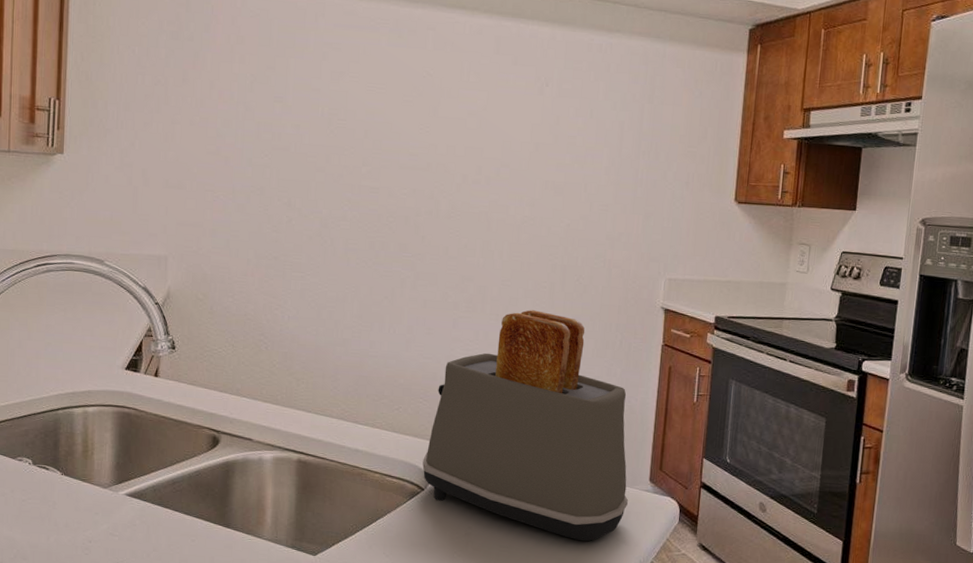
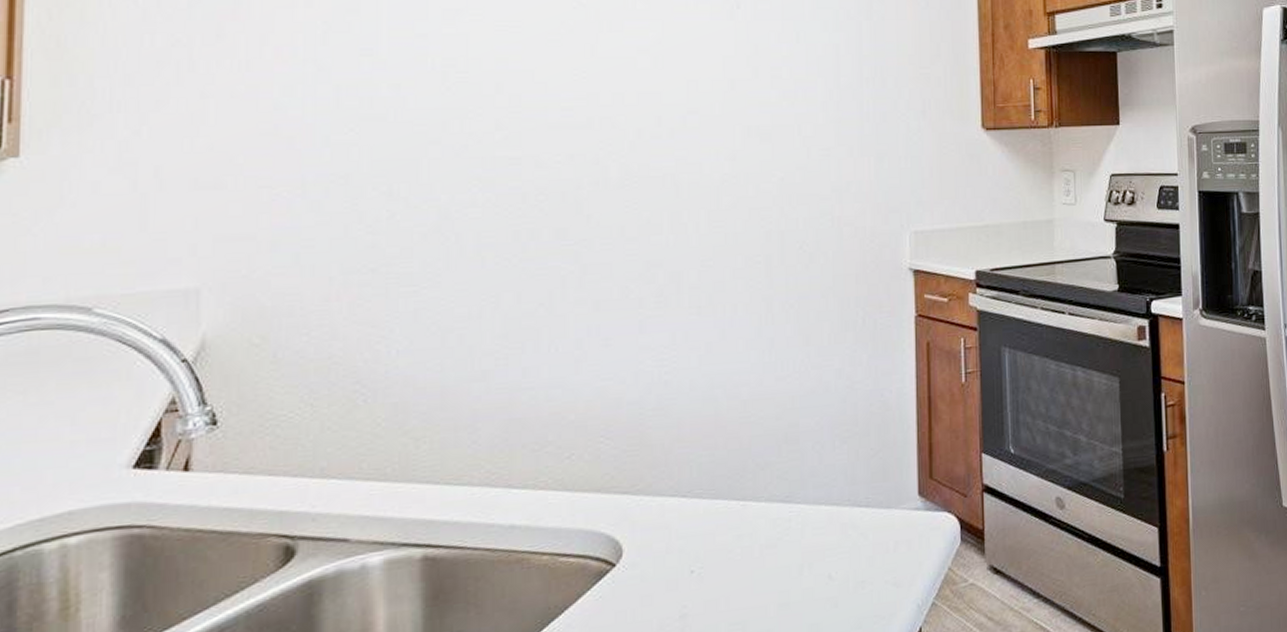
toaster: present [422,310,629,542] -> none [611,294,895,595]

